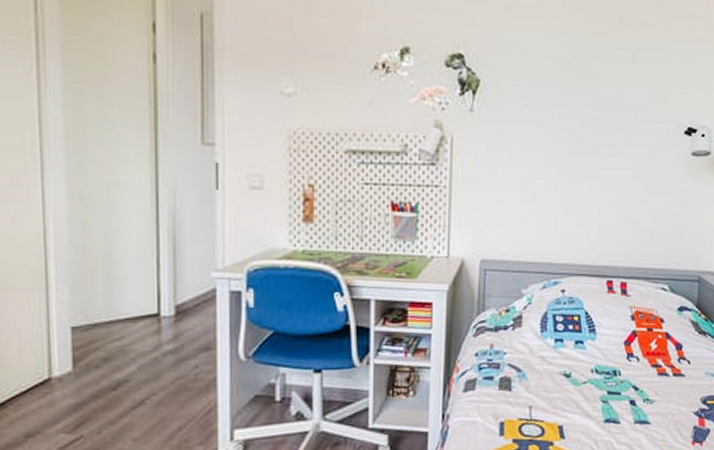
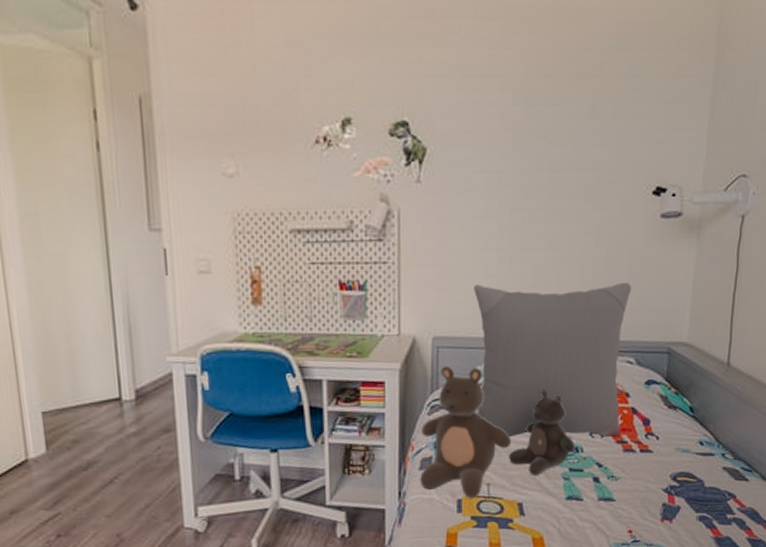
teddy bear: none [464,288,553,421] -> present [420,365,511,498]
pillow: none [520,210,666,361] -> present [473,282,632,438]
stuffed animal: none [551,312,613,398] -> present [509,388,575,475]

